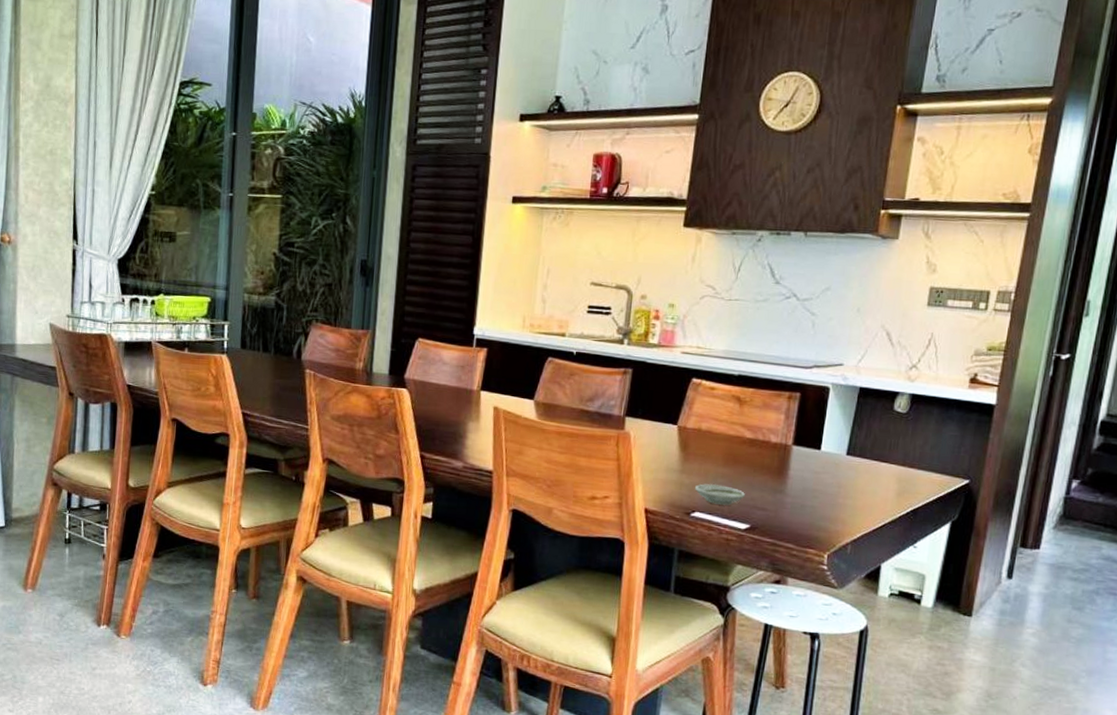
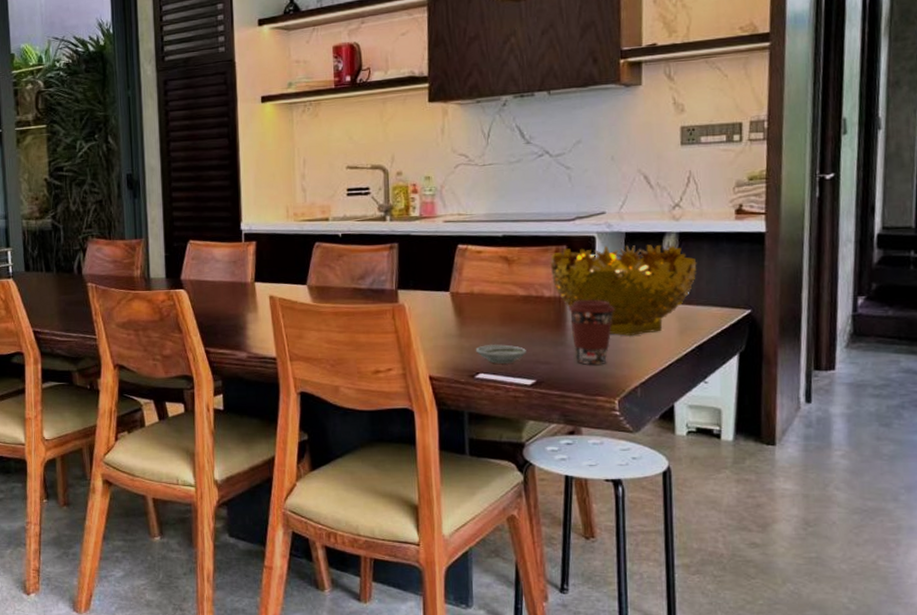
decorative bowl: none [780,396,925,492] -> present [550,245,697,336]
coffee cup: none [792,449,838,518] -> present [568,299,615,366]

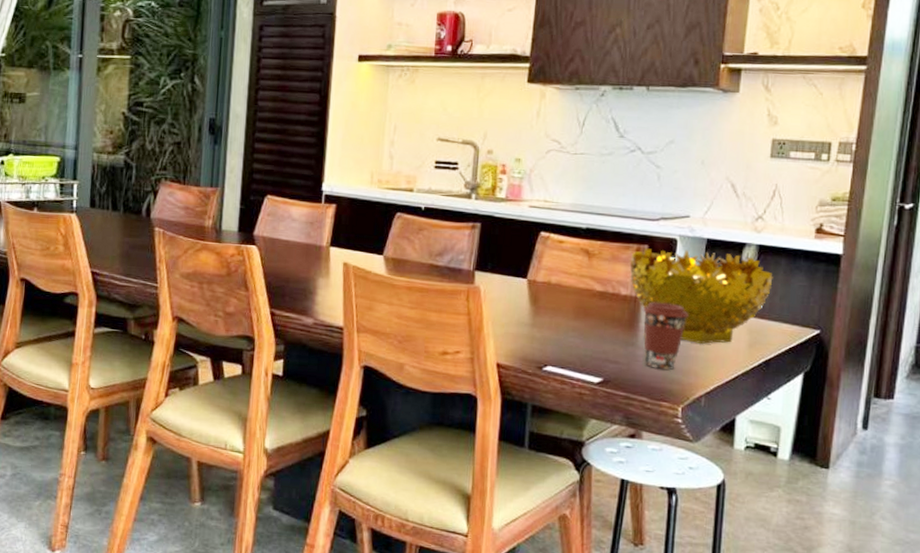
saucer: present [475,344,526,364] -> none [546,337,597,359]

